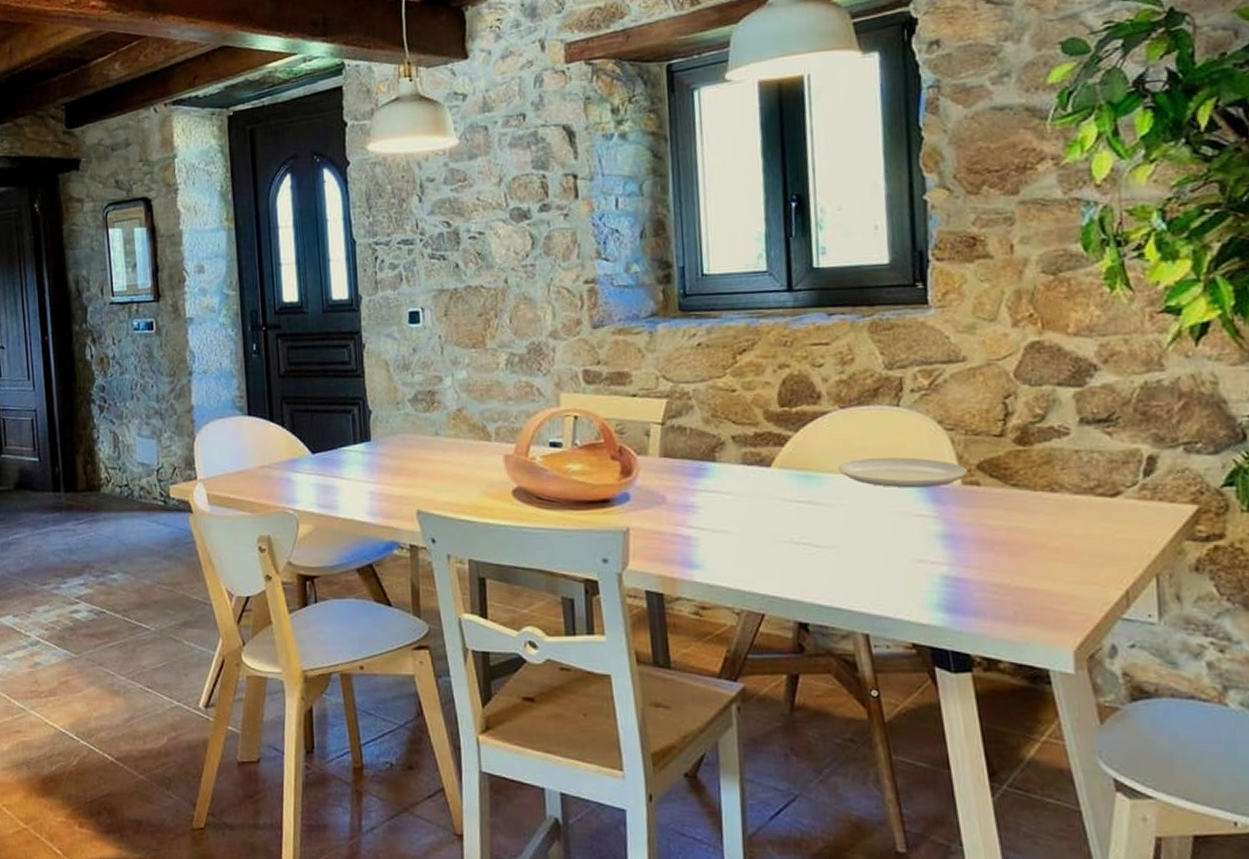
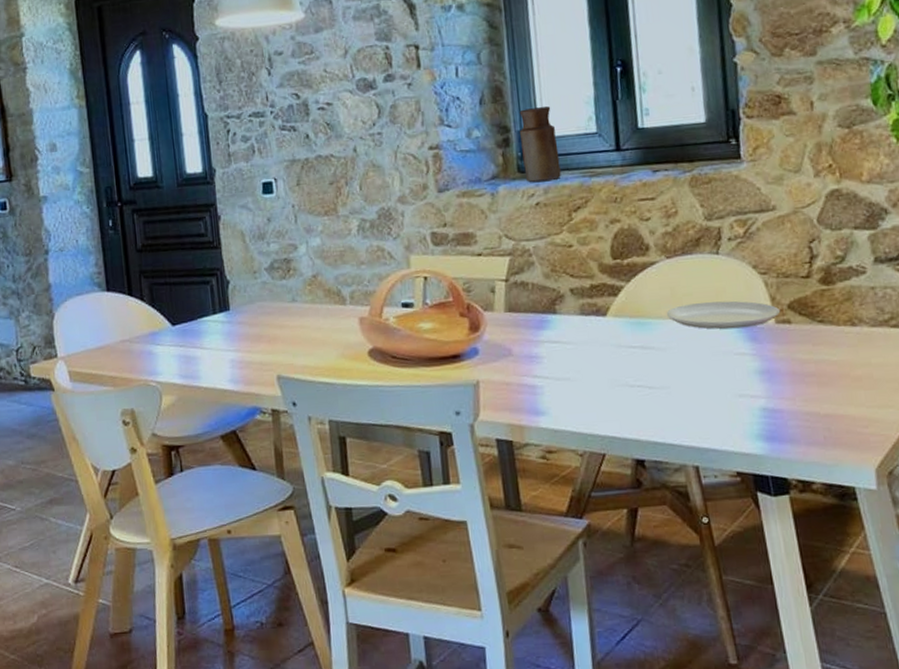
vase: none [681,242,726,322] -> present [519,106,561,183]

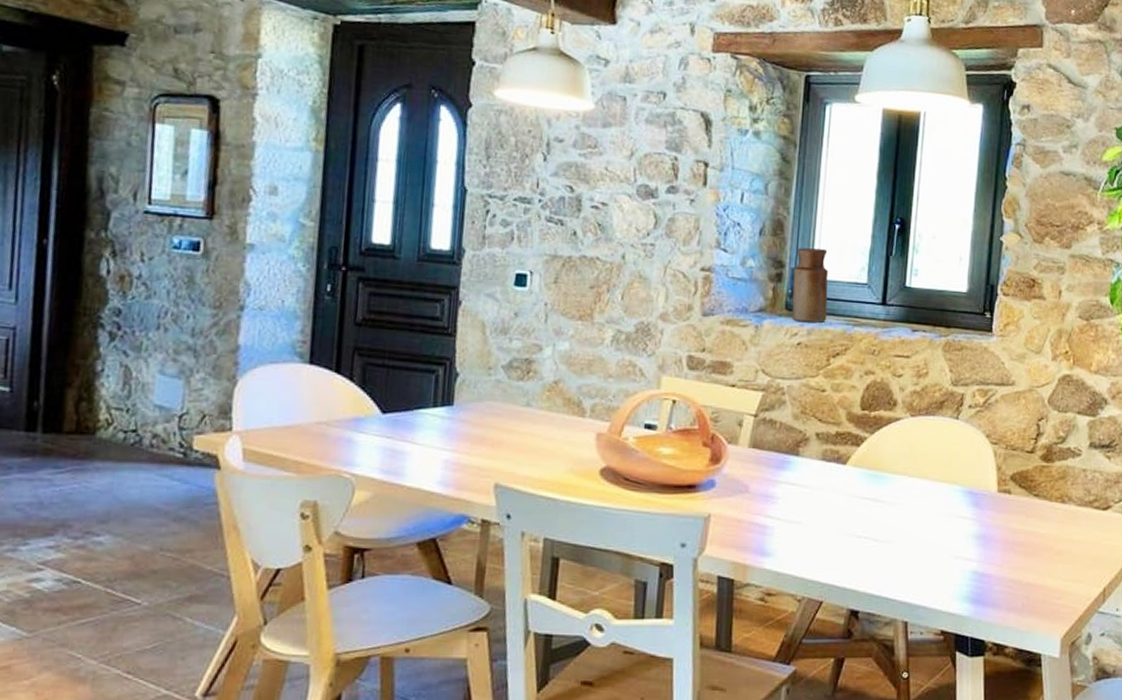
plate: present [666,301,781,329] -> none [902,463,1004,493]

